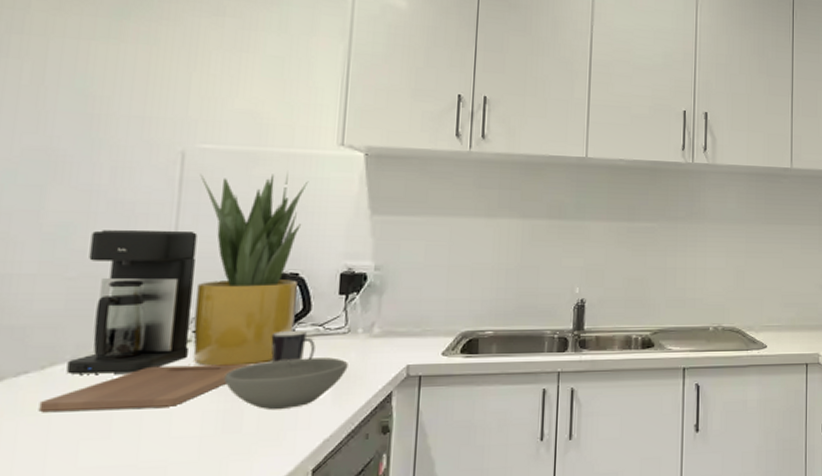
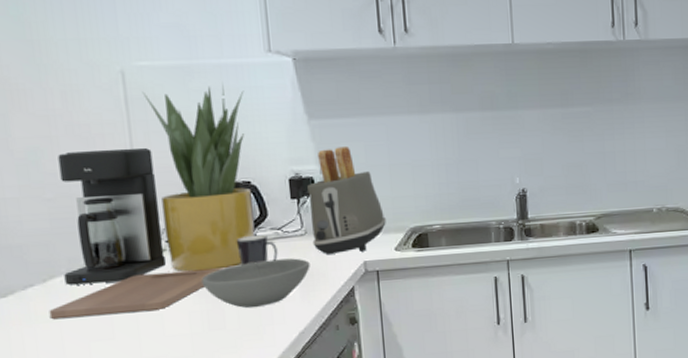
toaster: none [354,245,437,355] -> present [307,147,386,254]

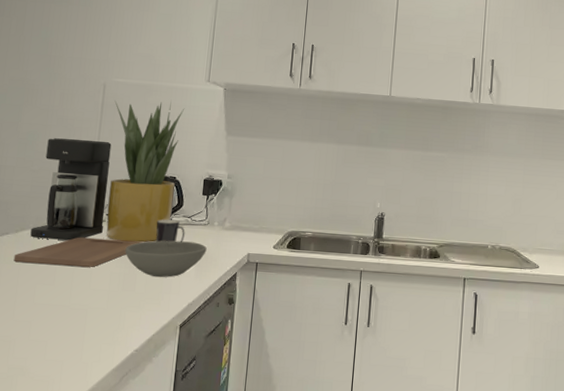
toaster: present [307,147,386,254] -> none [212,159,271,245]

